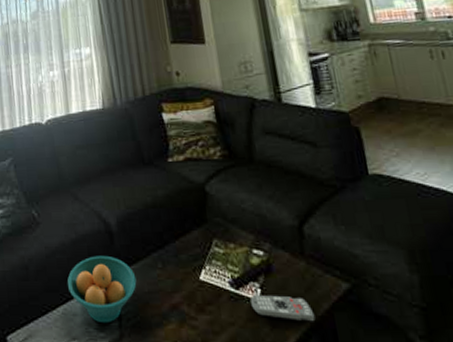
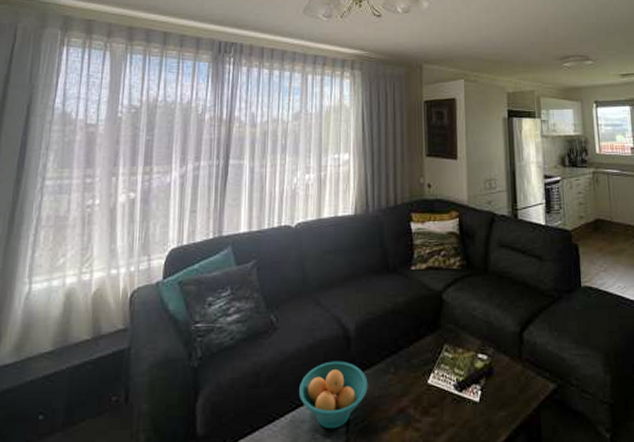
remote control: present [251,295,316,322] -> none [471,396,525,421]

